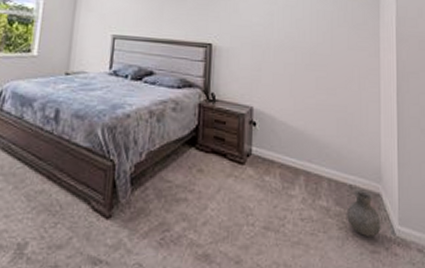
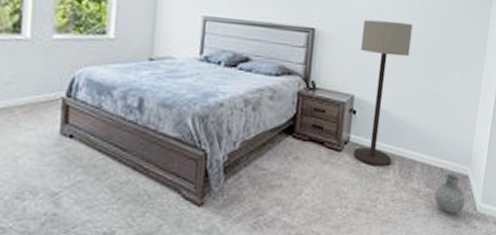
floor lamp: none [255,35,304,182] -> present [353,19,413,167]

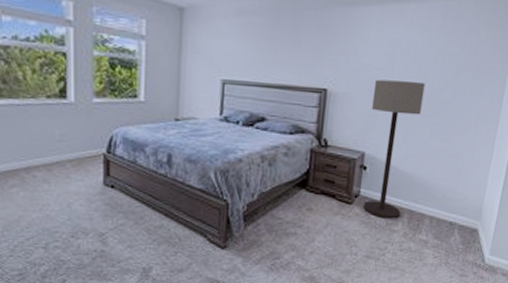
vase: present [434,172,466,214] -> none [442,225,474,264]

